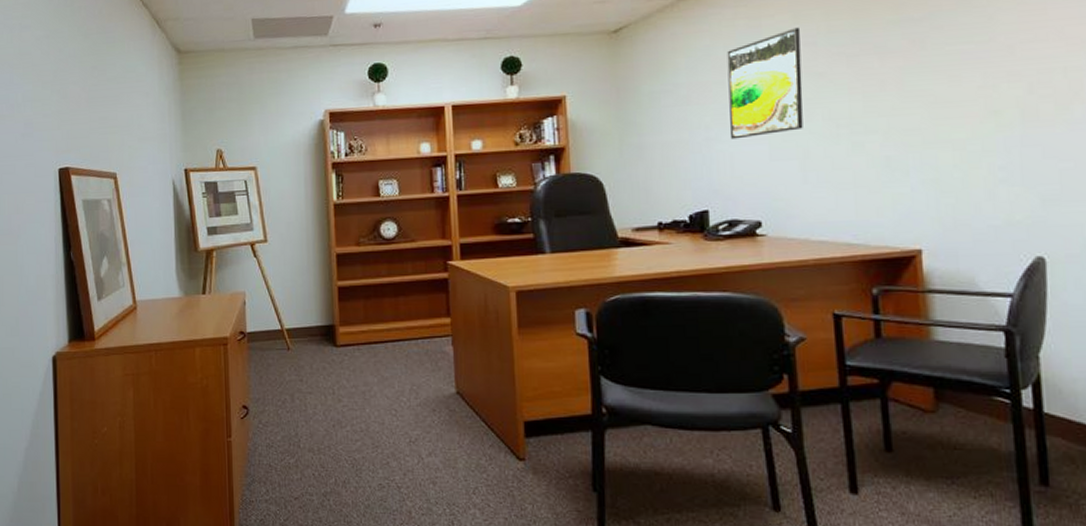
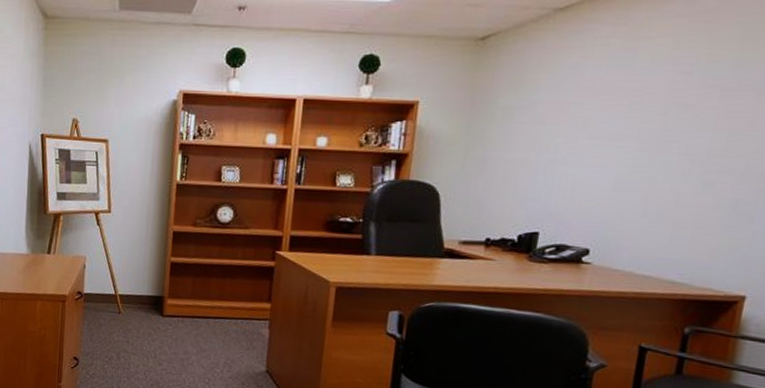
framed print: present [727,27,803,140] -> none [577,53,678,165]

